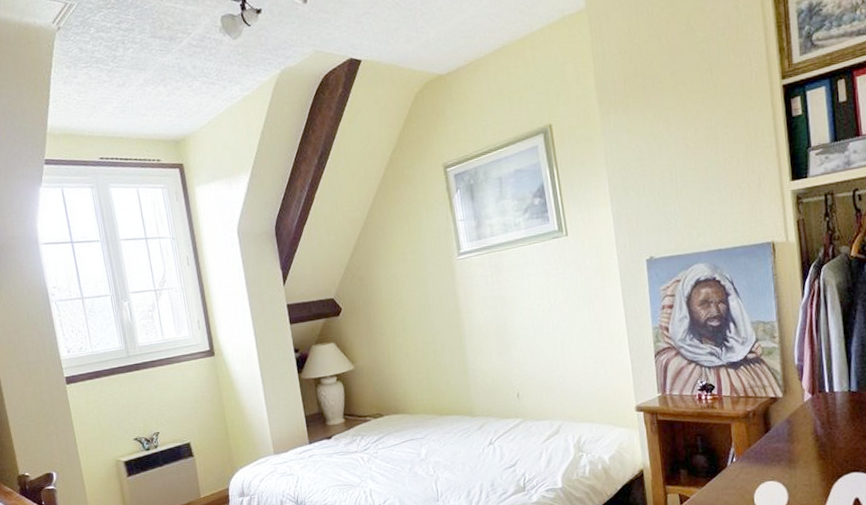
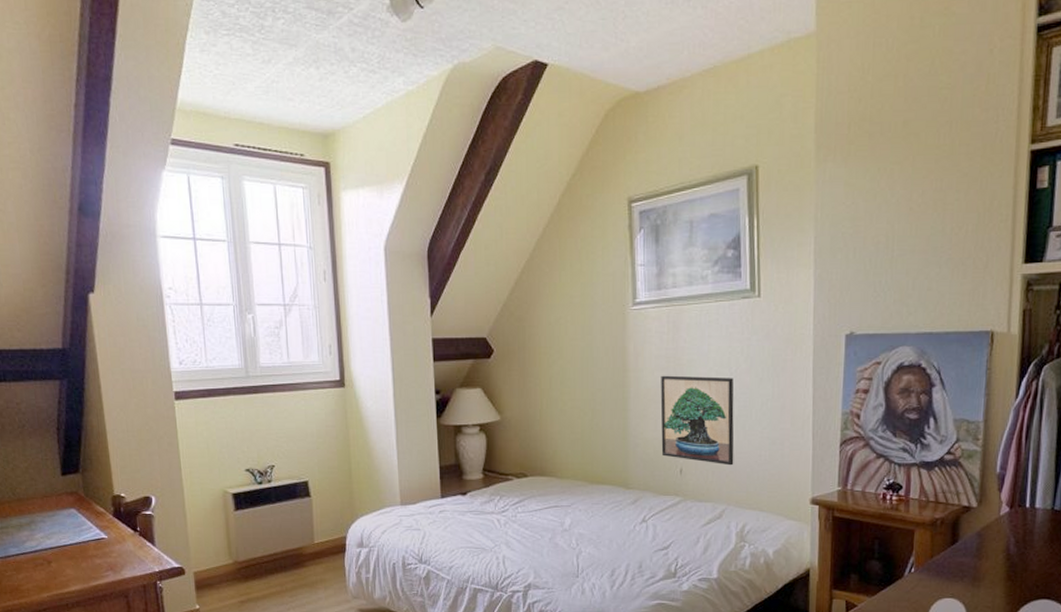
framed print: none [490,308,564,386] -> present [660,375,734,466]

